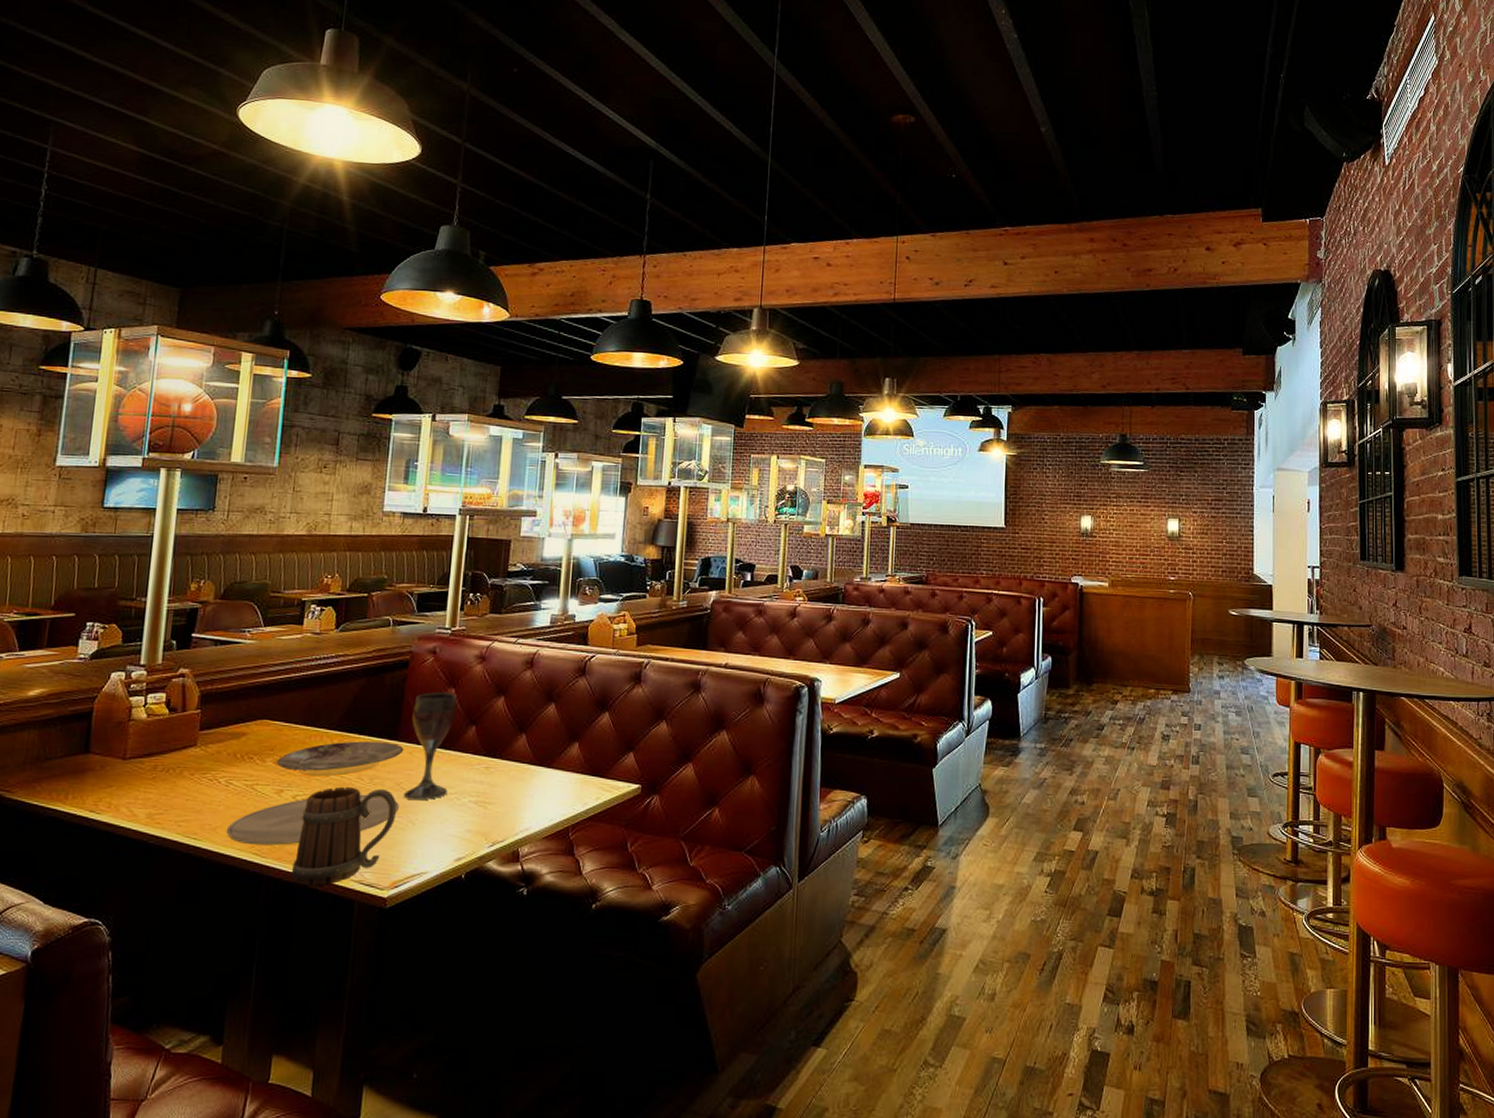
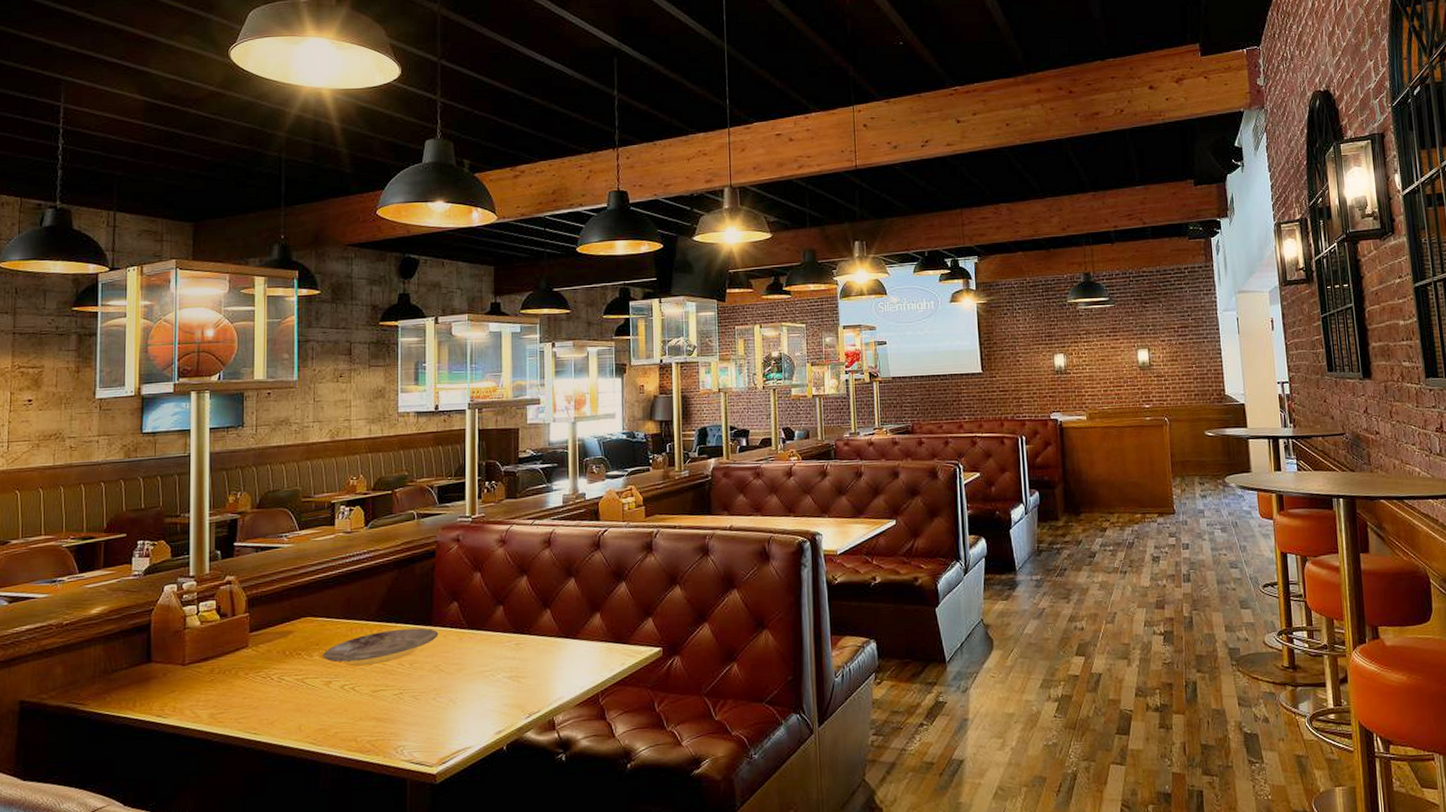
plate: present [226,794,400,845] -> none [282,678,440,735]
beer mug: present [291,786,398,887] -> none [346,672,438,770]
cup: present [403,692,458,801] -> none [442,576,484,681]

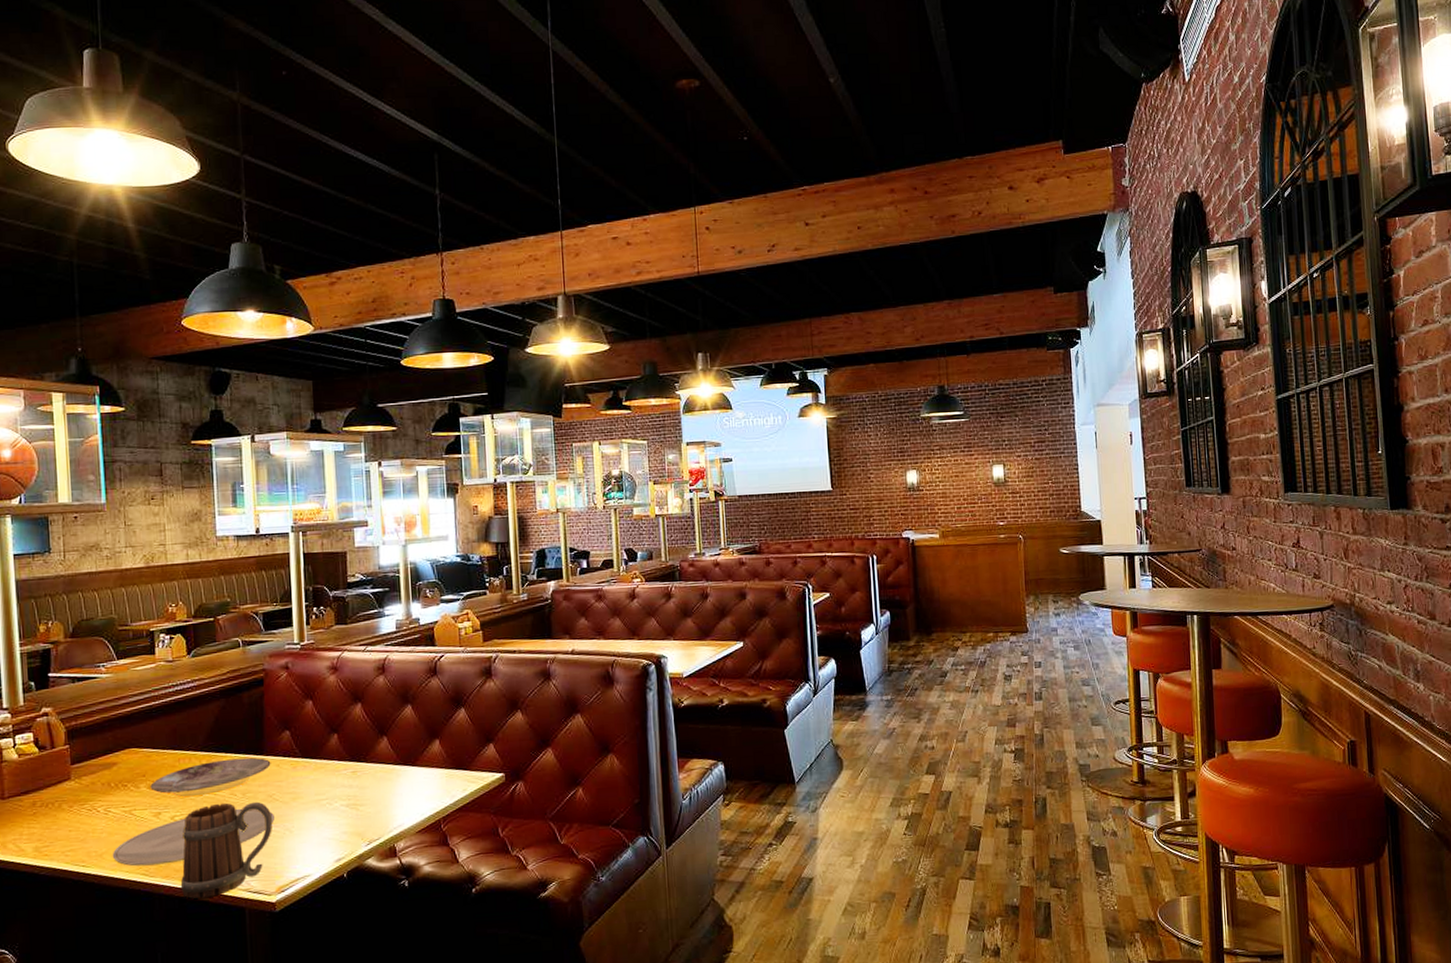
plate: none [282,678,440,735] -> present [112,808,276,867]
beer mug: none [346,672,438,770] -> present [180,801,273,900]

